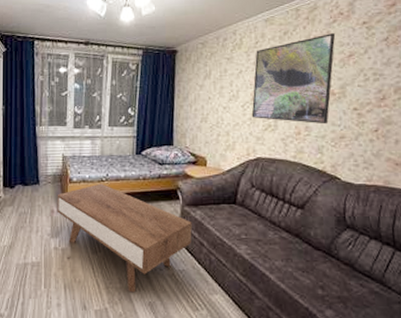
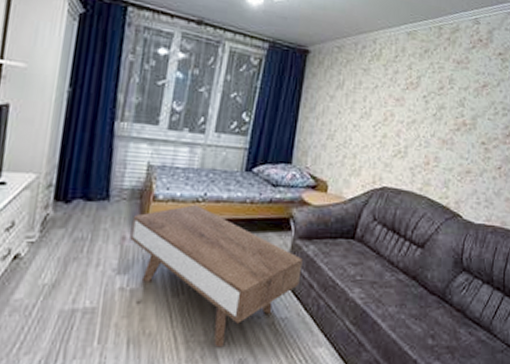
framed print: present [251,33,336,125] -> none [382,59,473,157]

